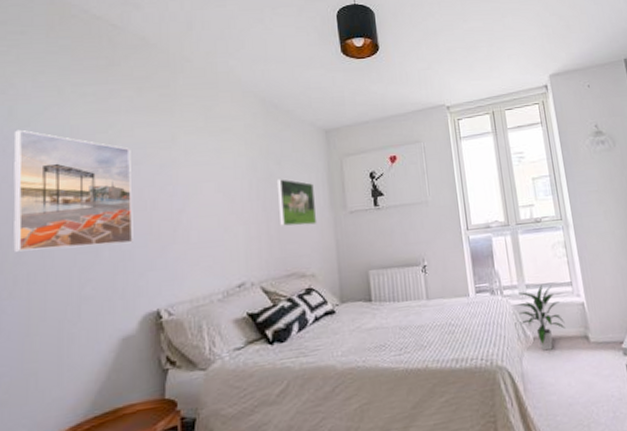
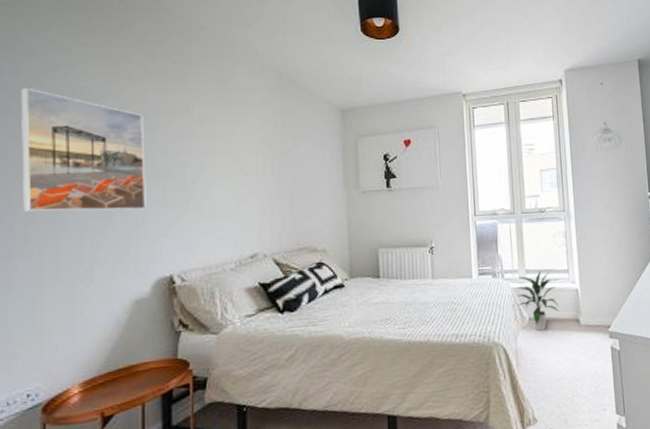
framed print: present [276,179,318,226] -> none [291,155,330,202]

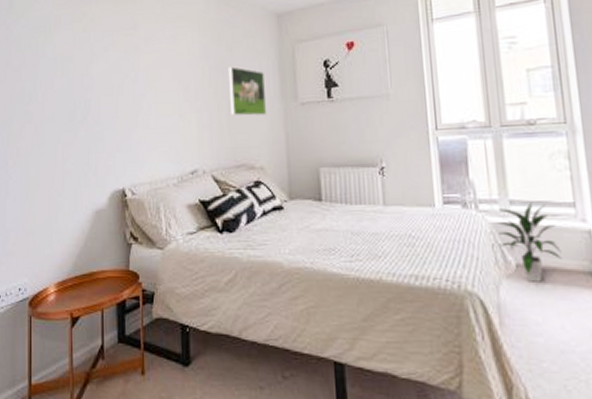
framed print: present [21,87,146,212] -> none [14,20,103,128]
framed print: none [291,155,330,202] -> present [227,66,267,116]

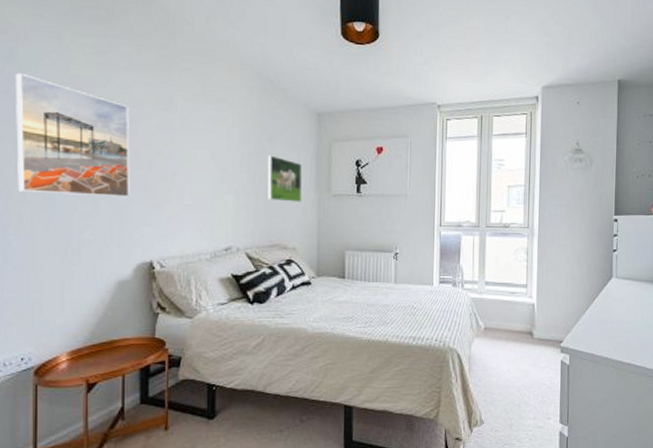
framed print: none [14,20,103,128] -> present [16,72,130,198]
indoor plant: present [495,203,562,282] -> none [474,284,514,340]

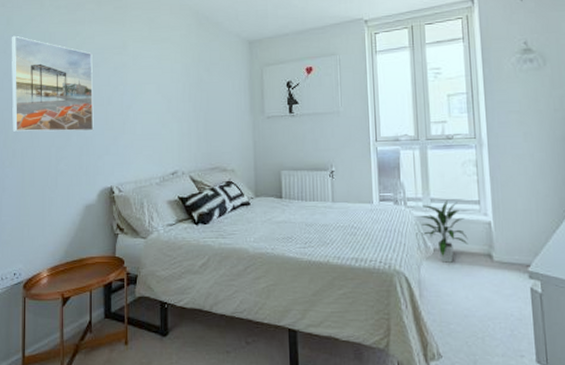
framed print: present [267,155,303,202] -> none [205,84,239,127]
indoor plant: none [474,284,514,340] -> present [419,201,468,263]

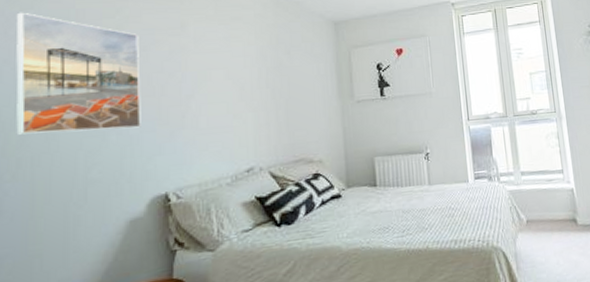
indoor plant: present [419,201,468,263] -> none [512,173,556,233]

